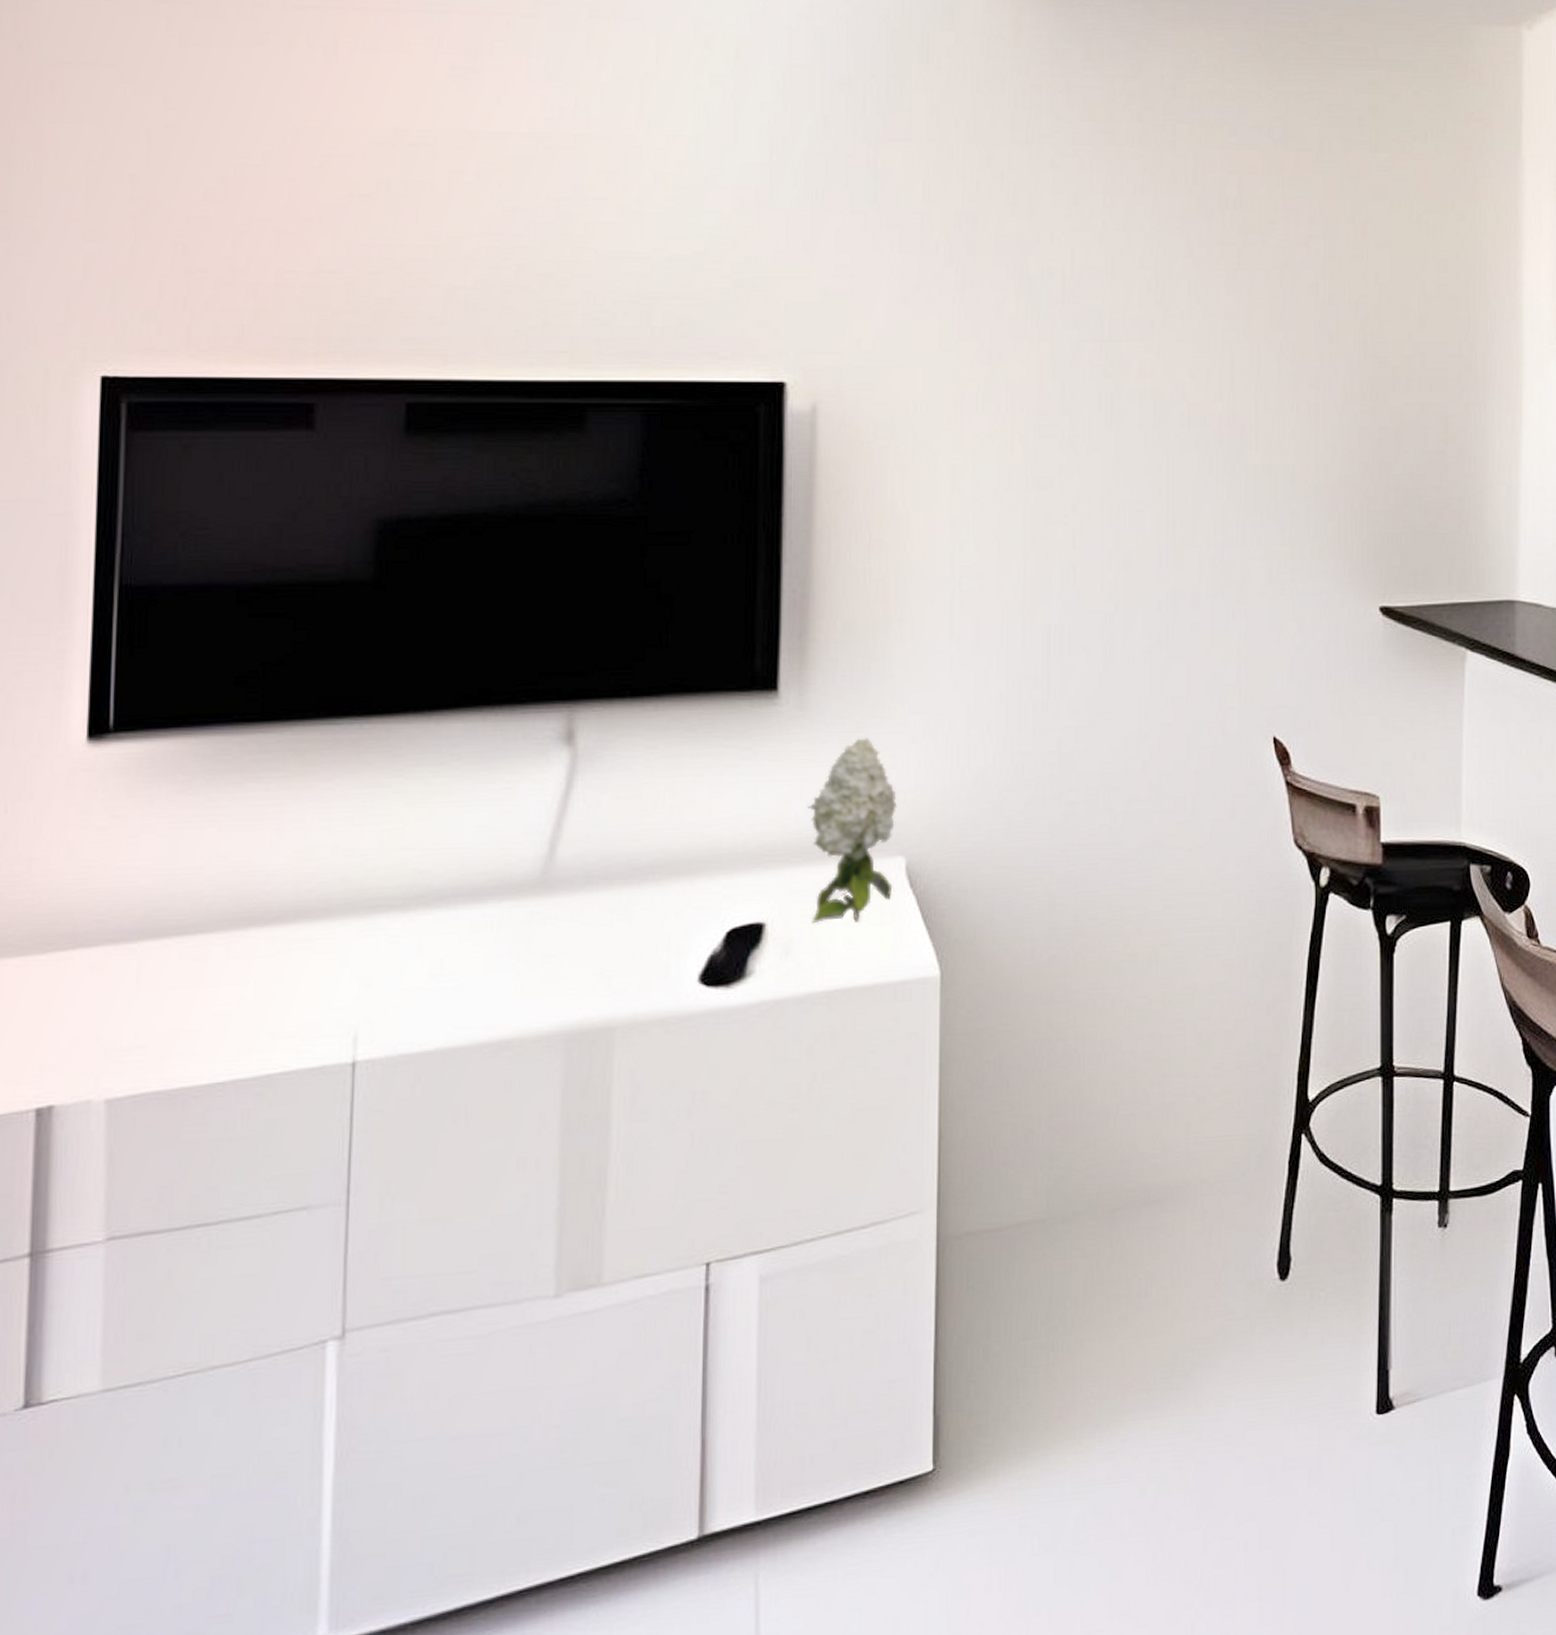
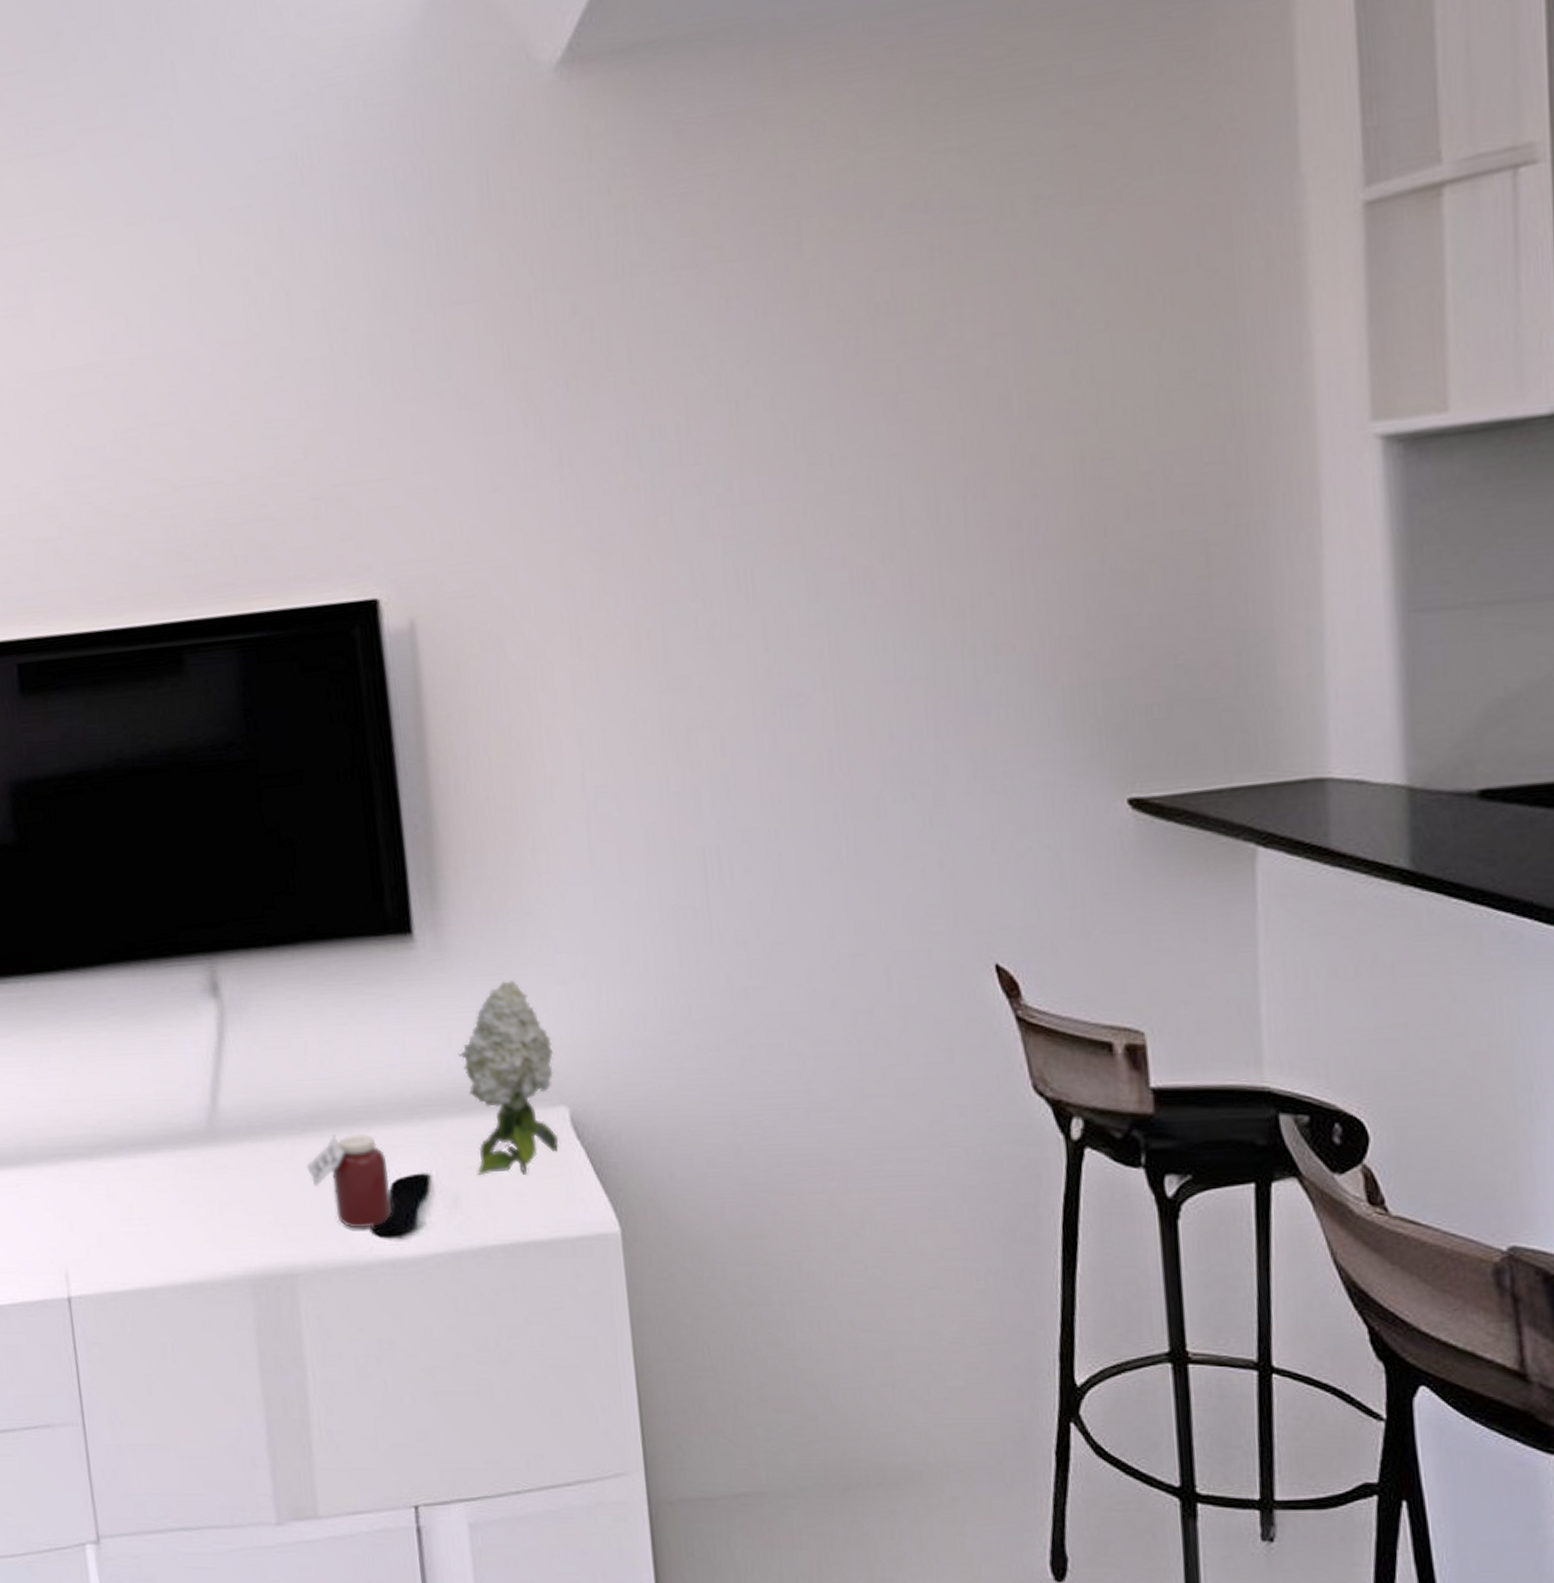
jar: none [640,884,724,979] -> present [306,1134,392,1229]

